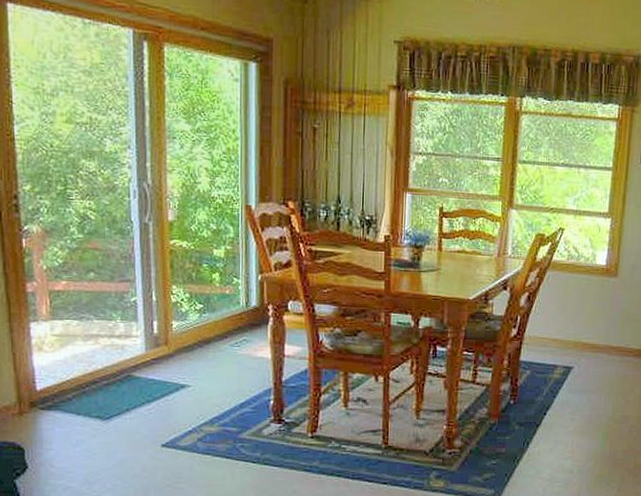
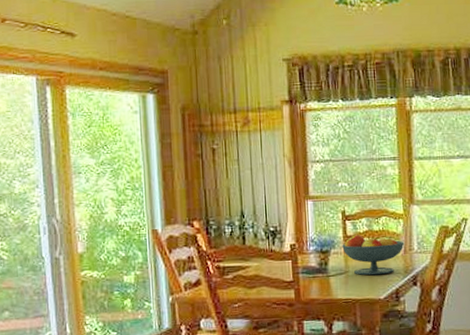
fruit bowl: none [436,232,499,276] -> present [342,234,405,276]

